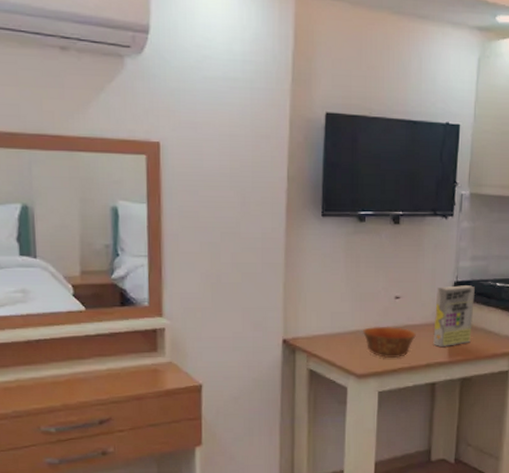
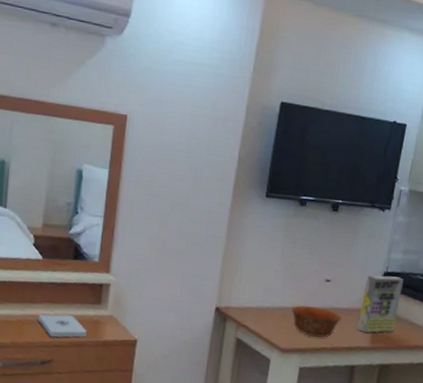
notepad: none [89,366,146,394] -> present [38,314,87,338]

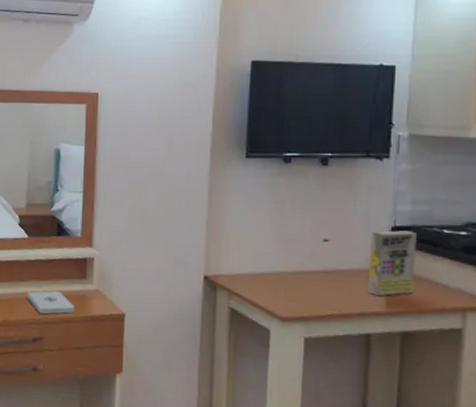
bowl: present [291,305,342,338] -> none [288,268,347,304]

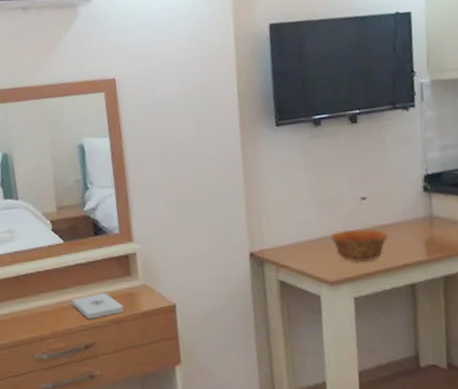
bowl: none [288,268,347,304] -> present [331,228,388,262]
cereal box: present [367,230,417,297] -> none [405,177,450,246]

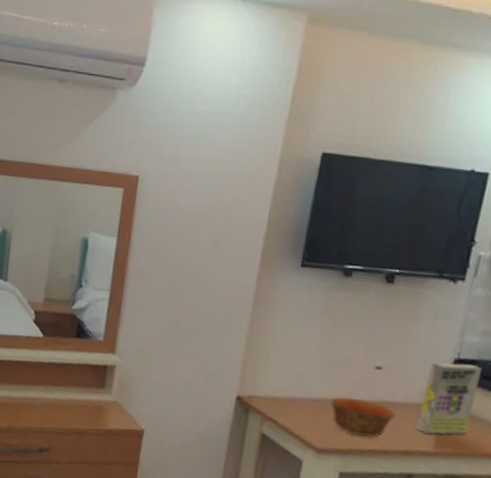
notepad: present [71,293,124,320] -> none [36,397,89,425]
cereal box: none [405,177,450,246] -> present [416,362,482,435]

